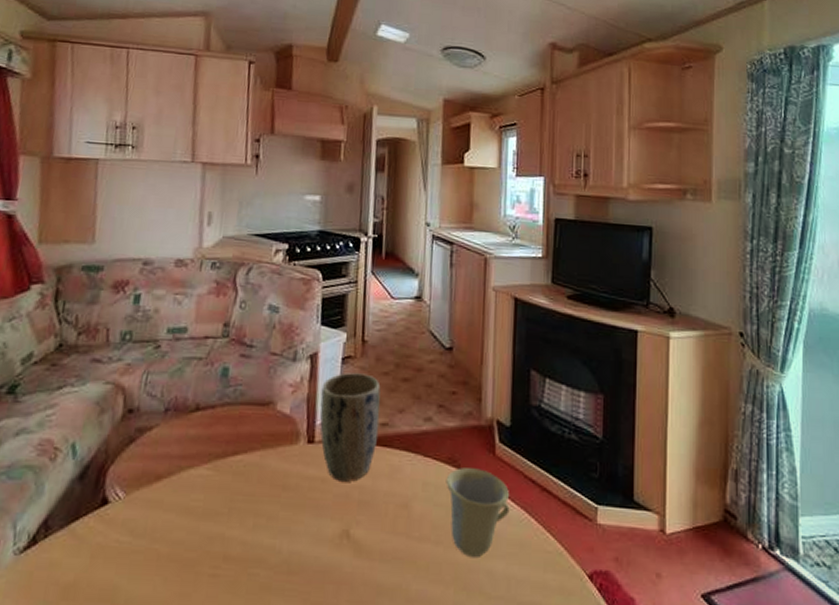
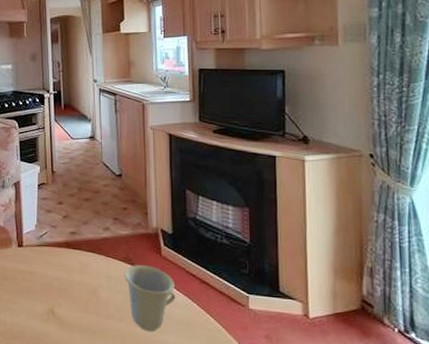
plant pot: present [319,372,381,482] -> none [25,195,70,275]

